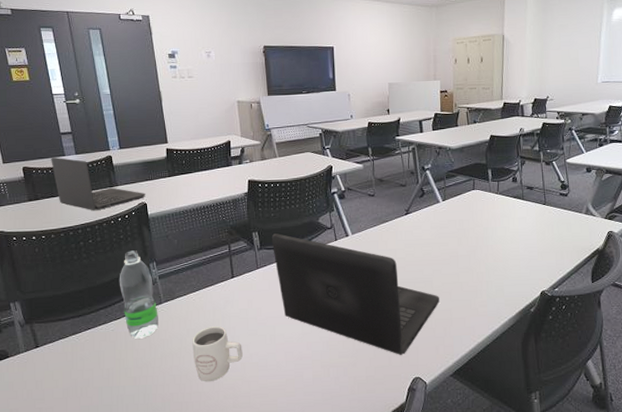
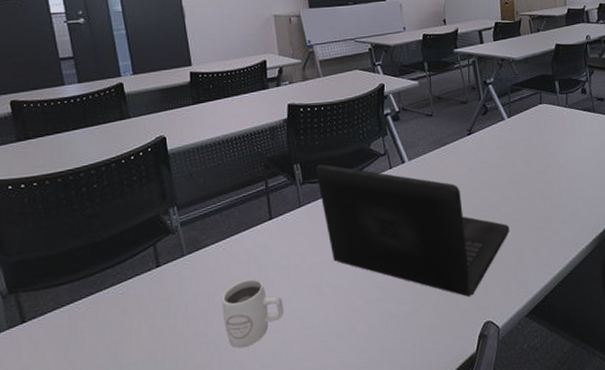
laptop: present [51,157,146,211] -> none [47,87,165,150]
bottle: present [119,250,158,339] -> none [130,194,180,302]

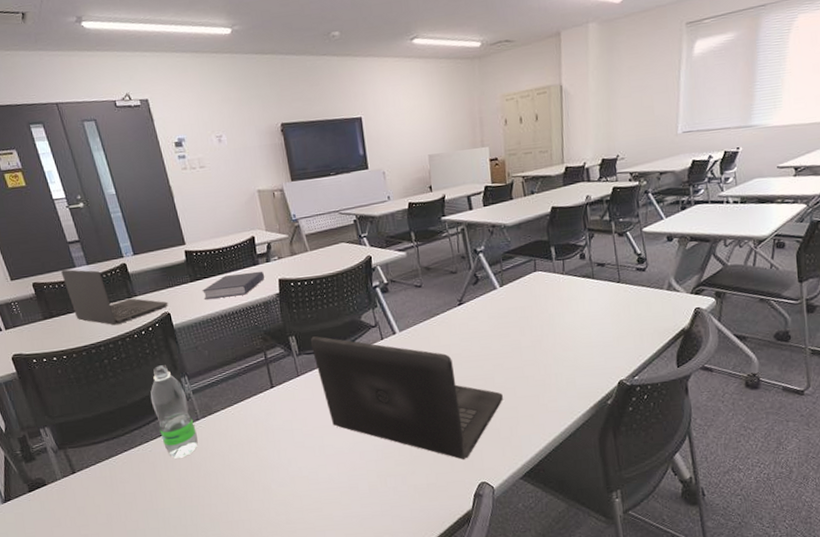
laptop: none [47,87,165,150] -> present [61,269,168,326]
bottle: none [130,194,180,302] -> present [150,365,198,459]
book: none [205,95,274,123] -> present [202,271,265,300]
mug: present [222,278,284,349] -> none [235,440,291,499]

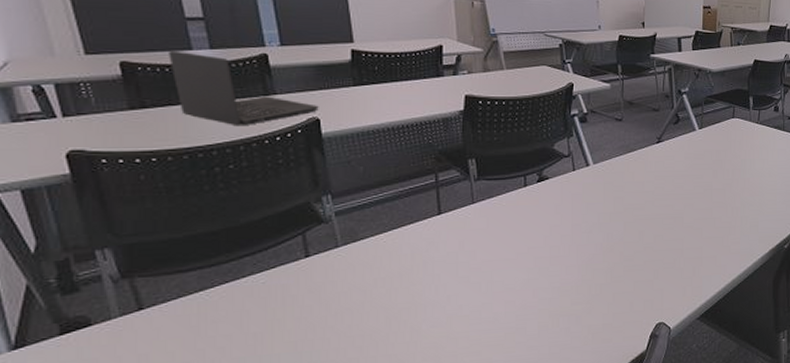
bottle: present [150,365,198,459] -> none [275,179,333,293]
book: present [202,271,265,300] -> none [367,83,449,108]
laptop: present [310,336,503,460] -> none [492,161,690,299]

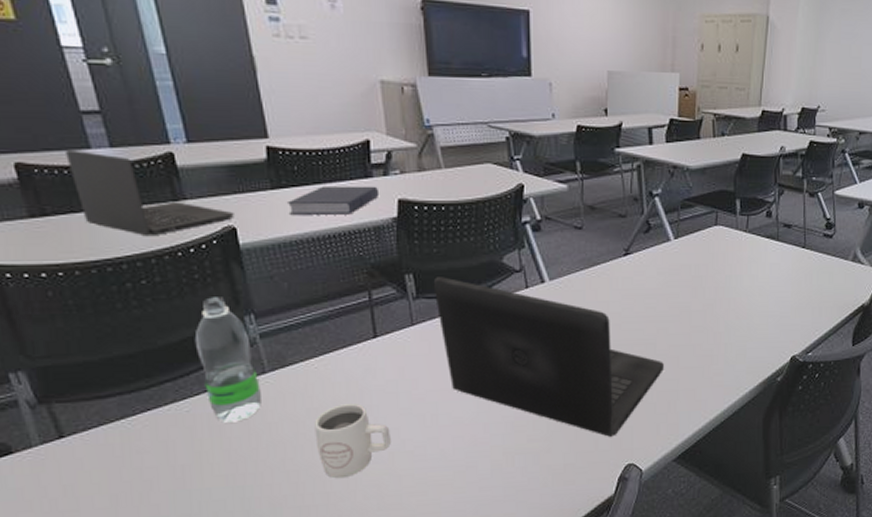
bottle: none [275,179,333,293] -> present [194,297,261,423]
book: none [367,83,449,108] -> present [288,185,380,215]
mug: none [380,273,449,342] -> present [314,404,391,479]
laptop: none [492,161,690,299] -> present [433,277,664,437]

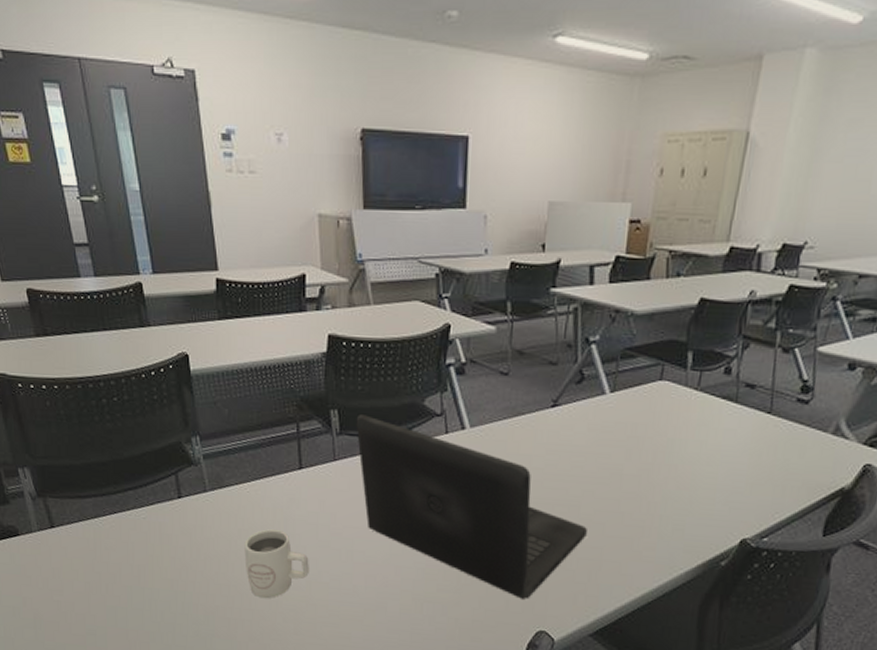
laptop: present [65,149,234,237] -> none [62,277,187,359]
bottle: present [194,297,261,423] -> none [152,417,202,533]
book: present [288,185,380,215] -> none [232,318,312,348]

